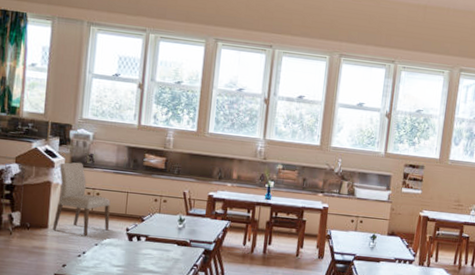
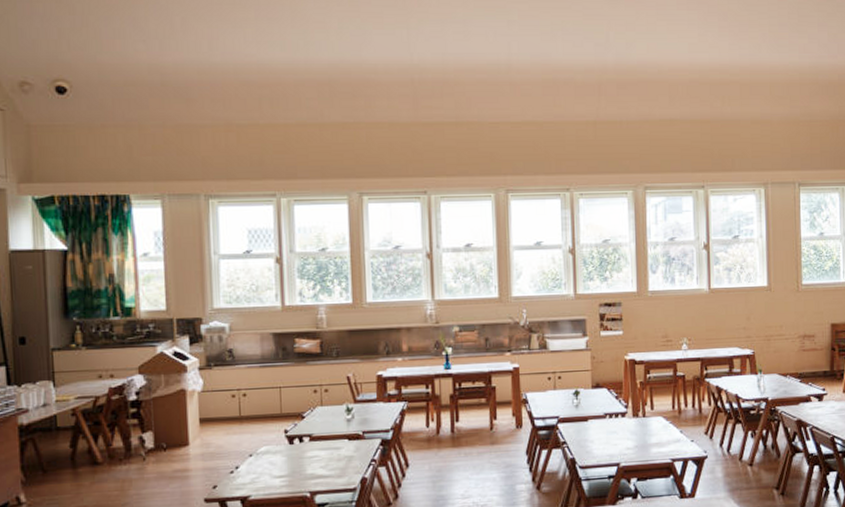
chair: present [52,162,111,236] -> none [193,360,264,447]

